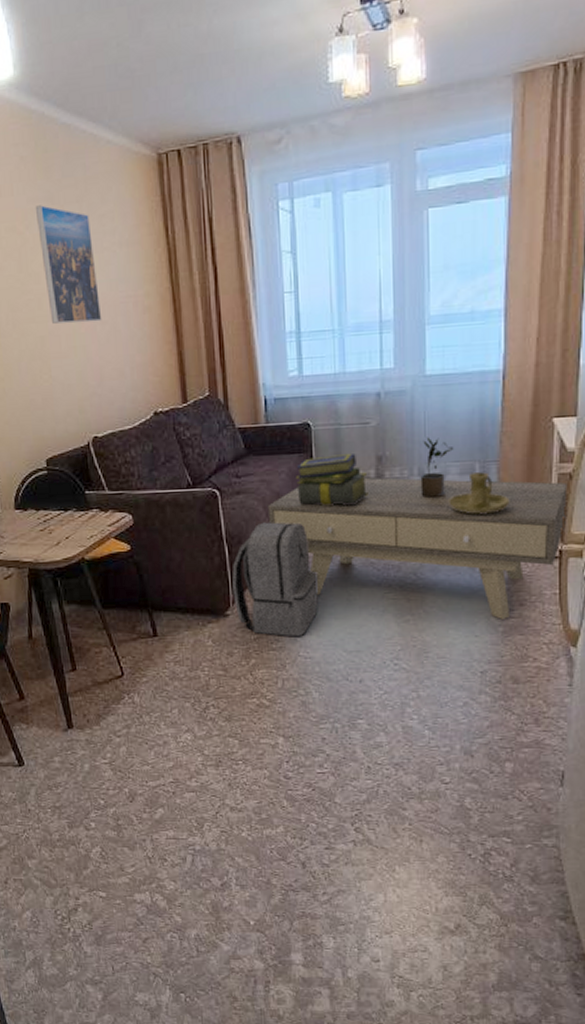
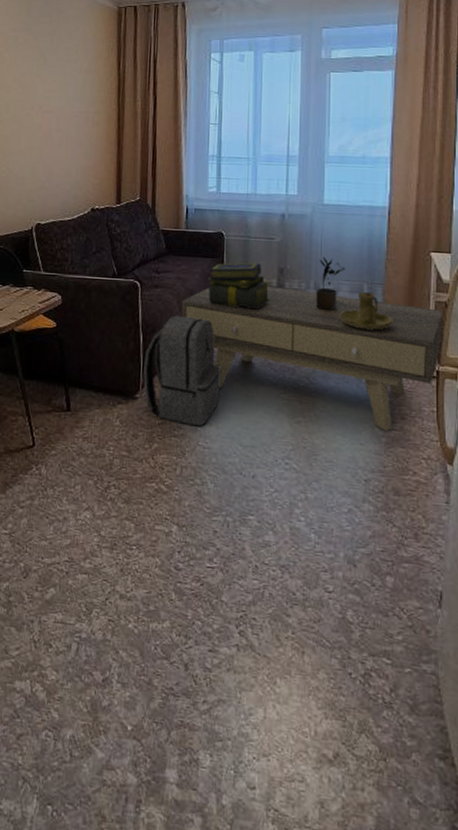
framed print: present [35,205,102,324] -> none [15,34,58,129]

